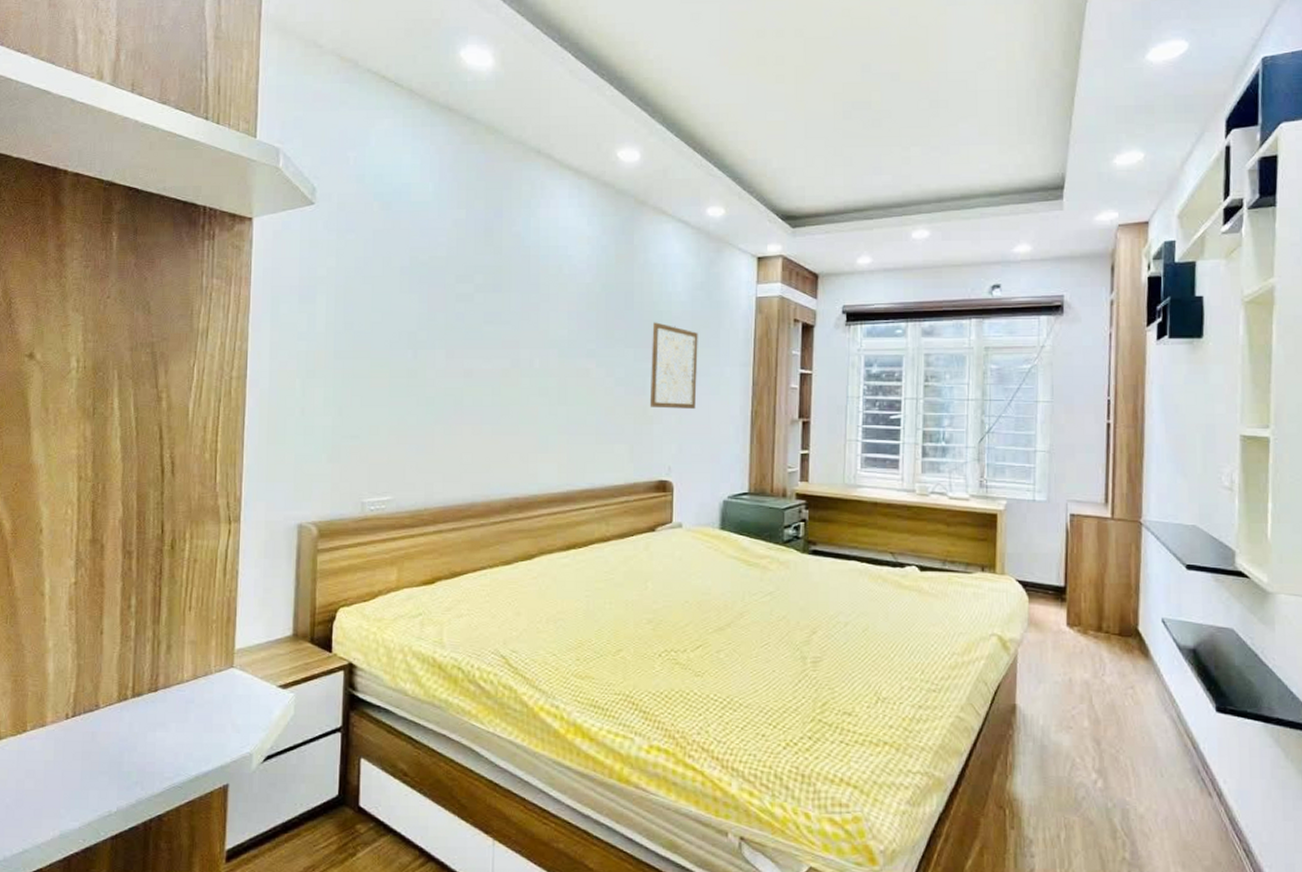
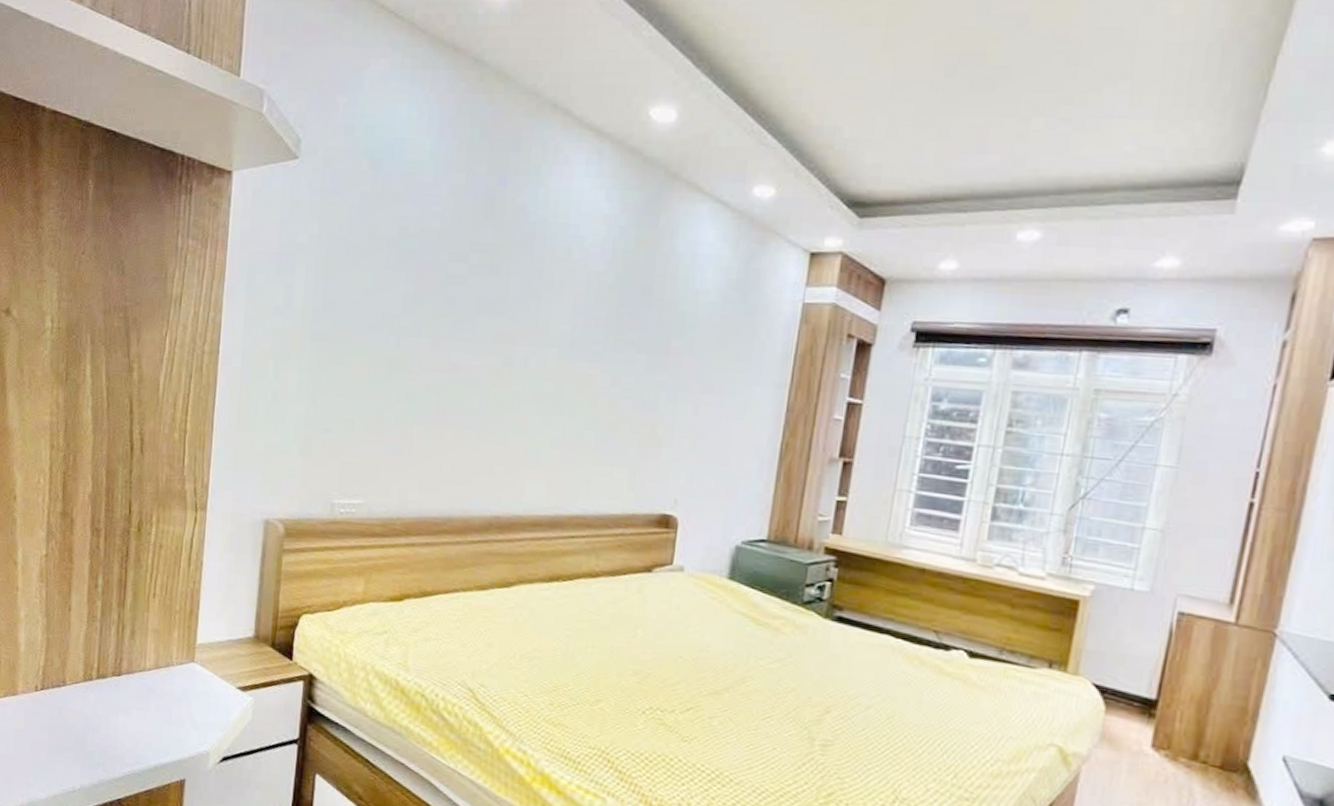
wall art: present [649,322,698,409] -> none [659,325,726,434]

